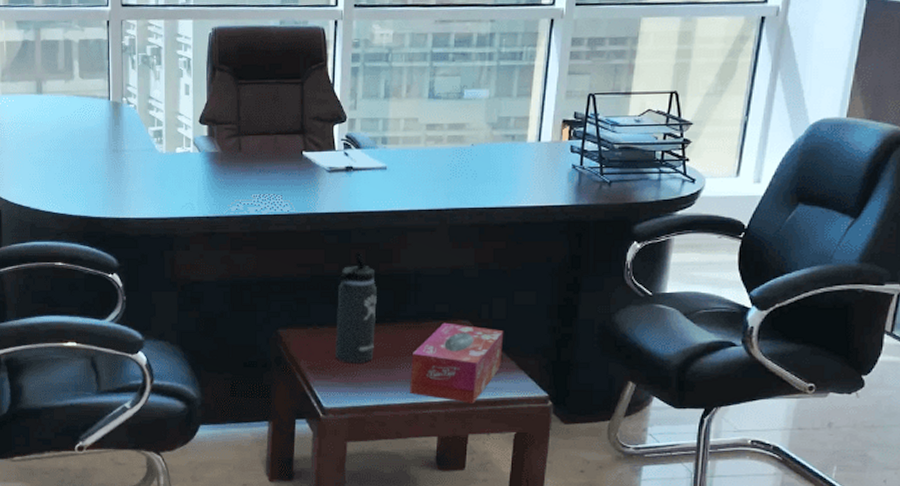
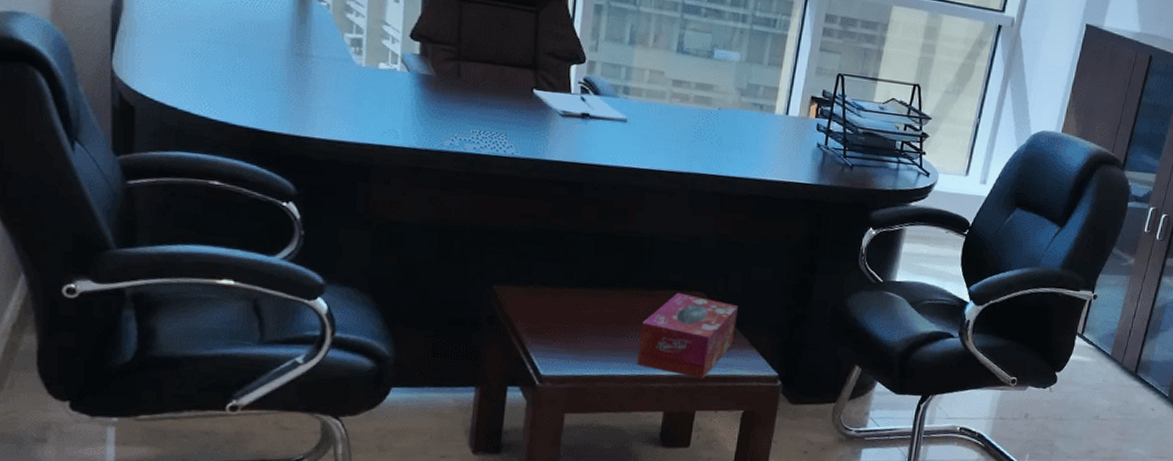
thermos bottle: present [334,252,377,362] -> none [557,208,608,329]

